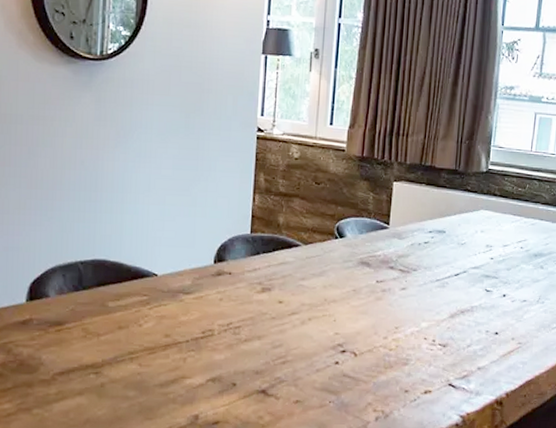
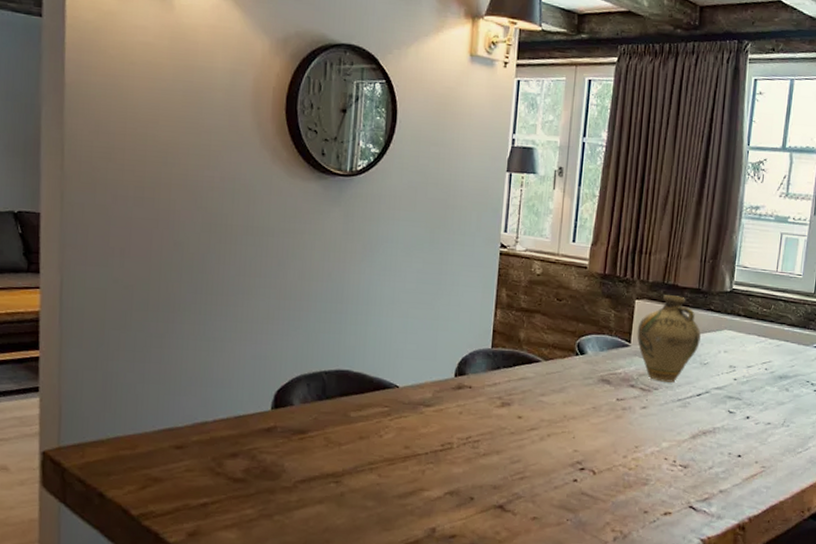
jug: none [395,176,458,263] -> present [637,295,701,383]

